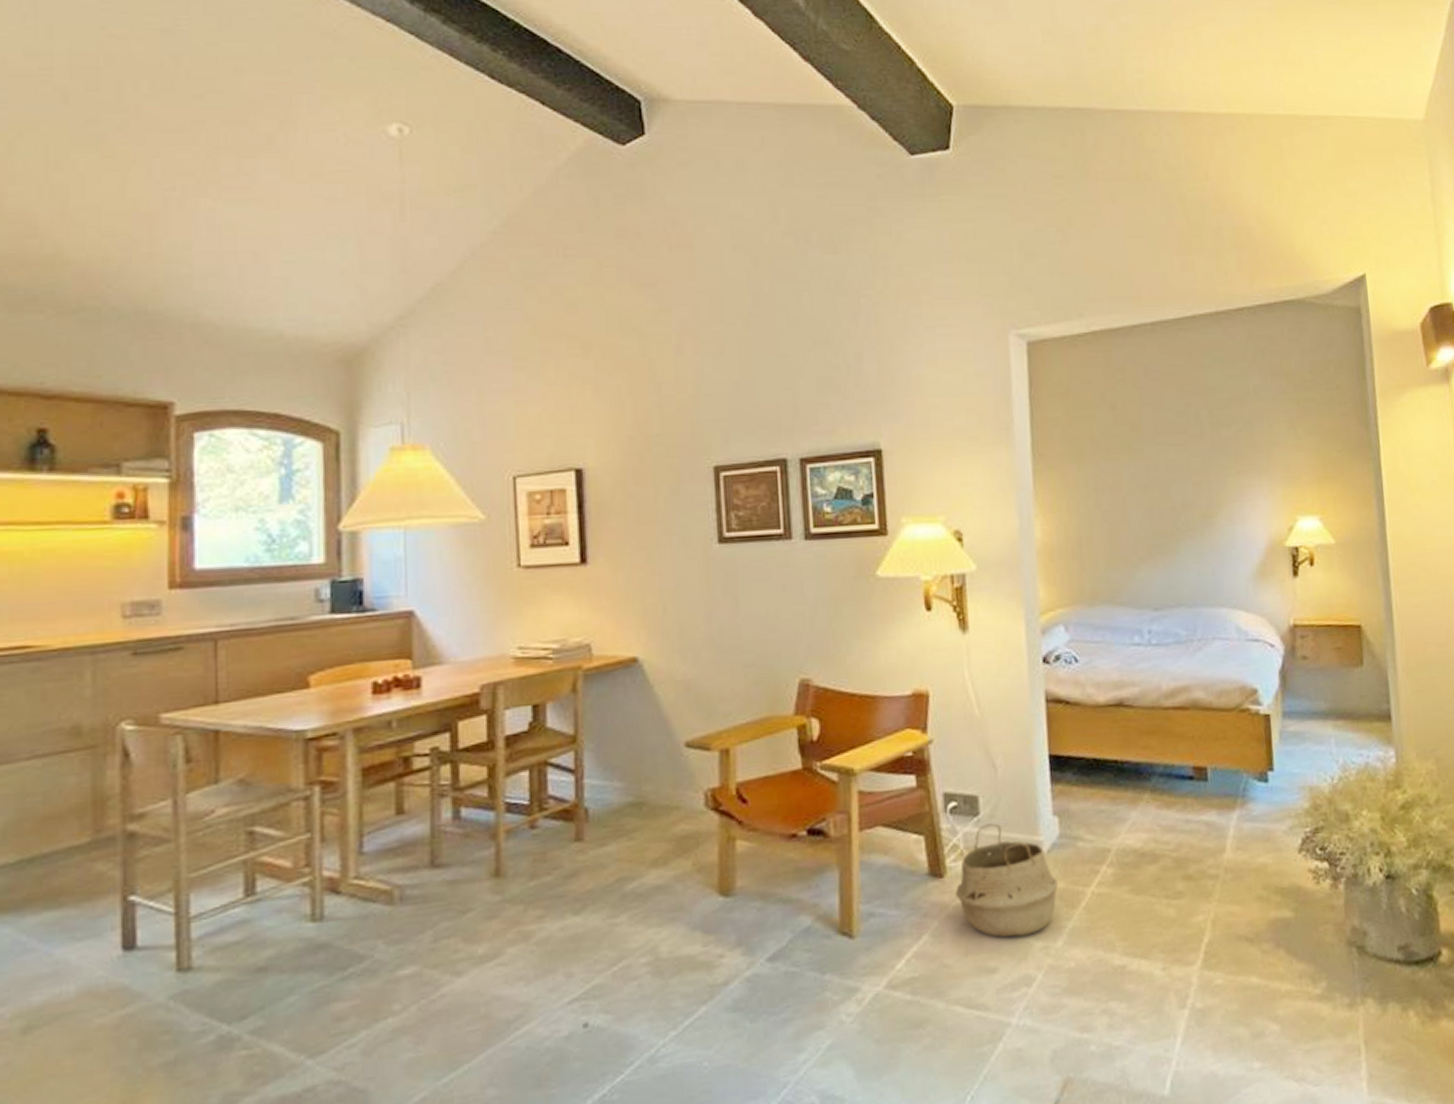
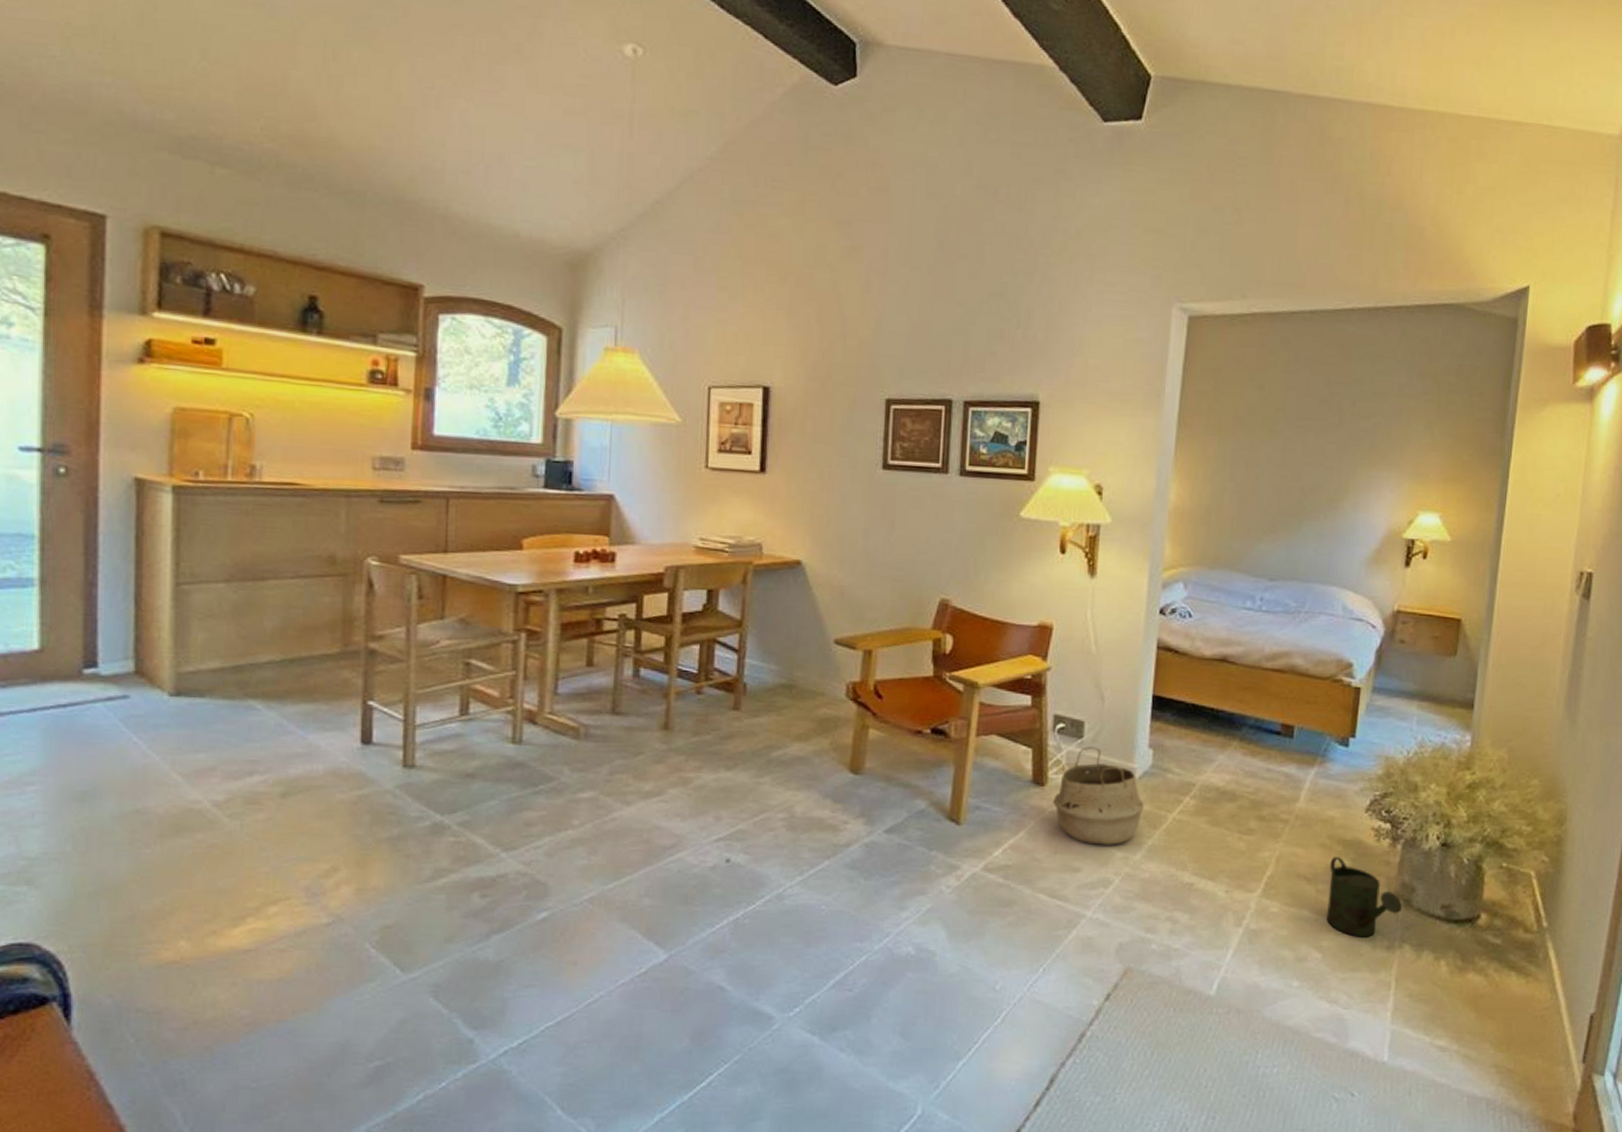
watering can: none [1270,908,1358,1000] -> present [1326,857,1403,937]

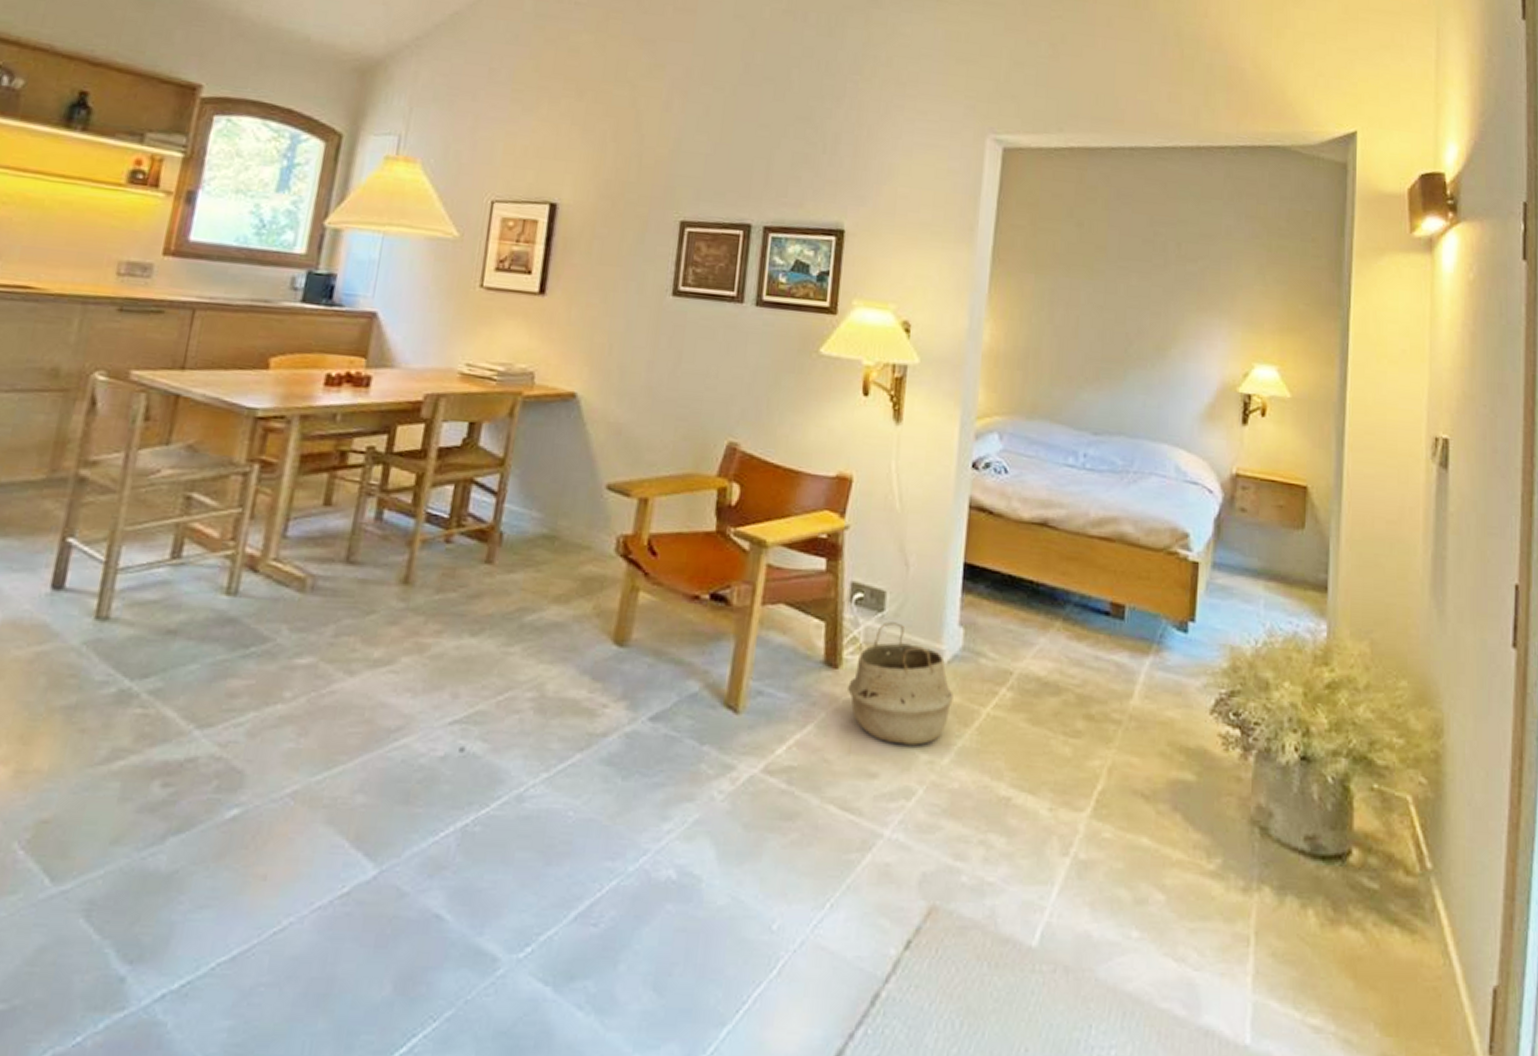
watering can: present [1326,857,1403,937] -> none [1170,769,1259,875]

